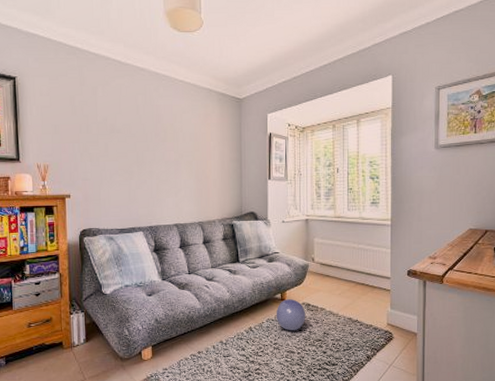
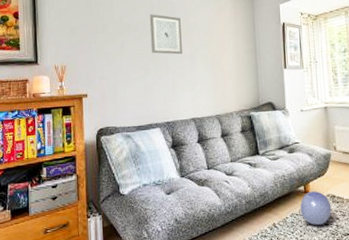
wall art: none [134,117,167,160] -> present [149,14,182,55]

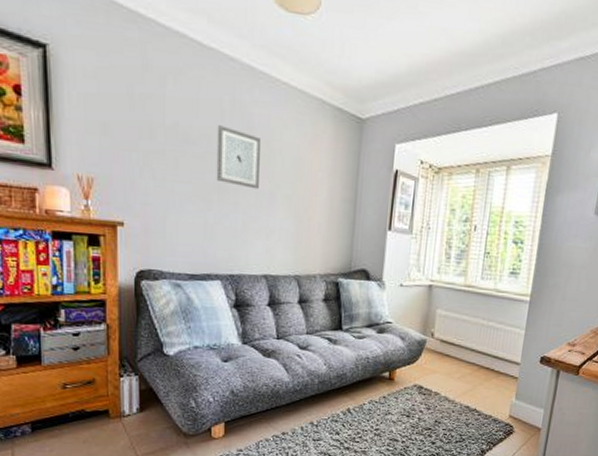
ball: present [300,191,332,225] -> none [380,379,417,416]

